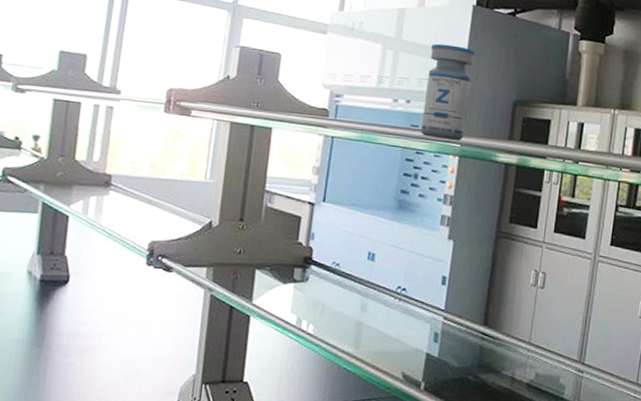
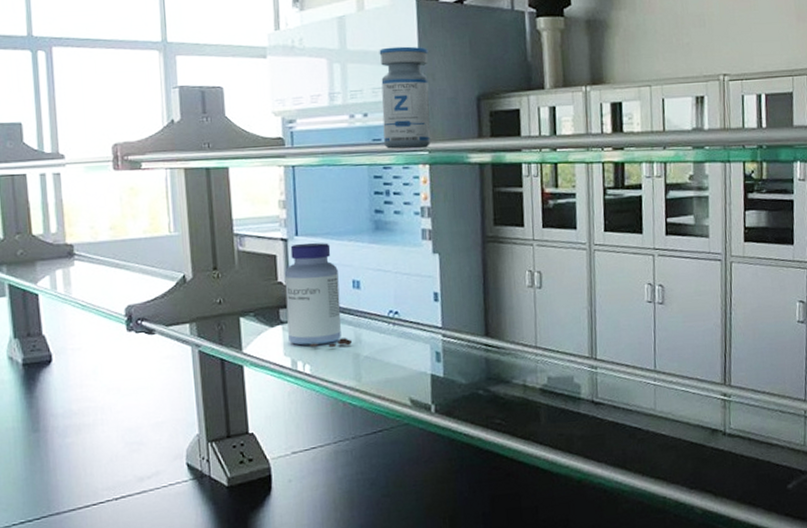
medicine bottle: none [298,209,358,313] -> present [284,242,353,348]

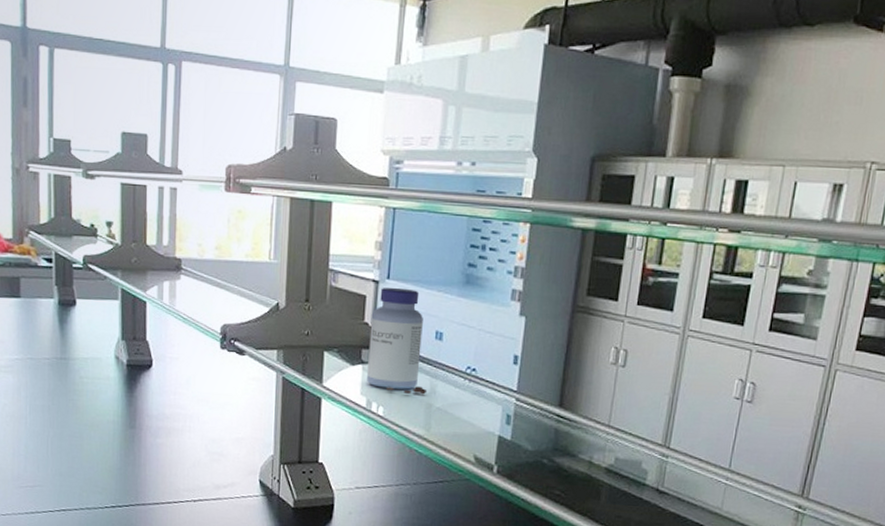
medicine bottle: present [379,46,431,149] -> none [488,94,549,206]

